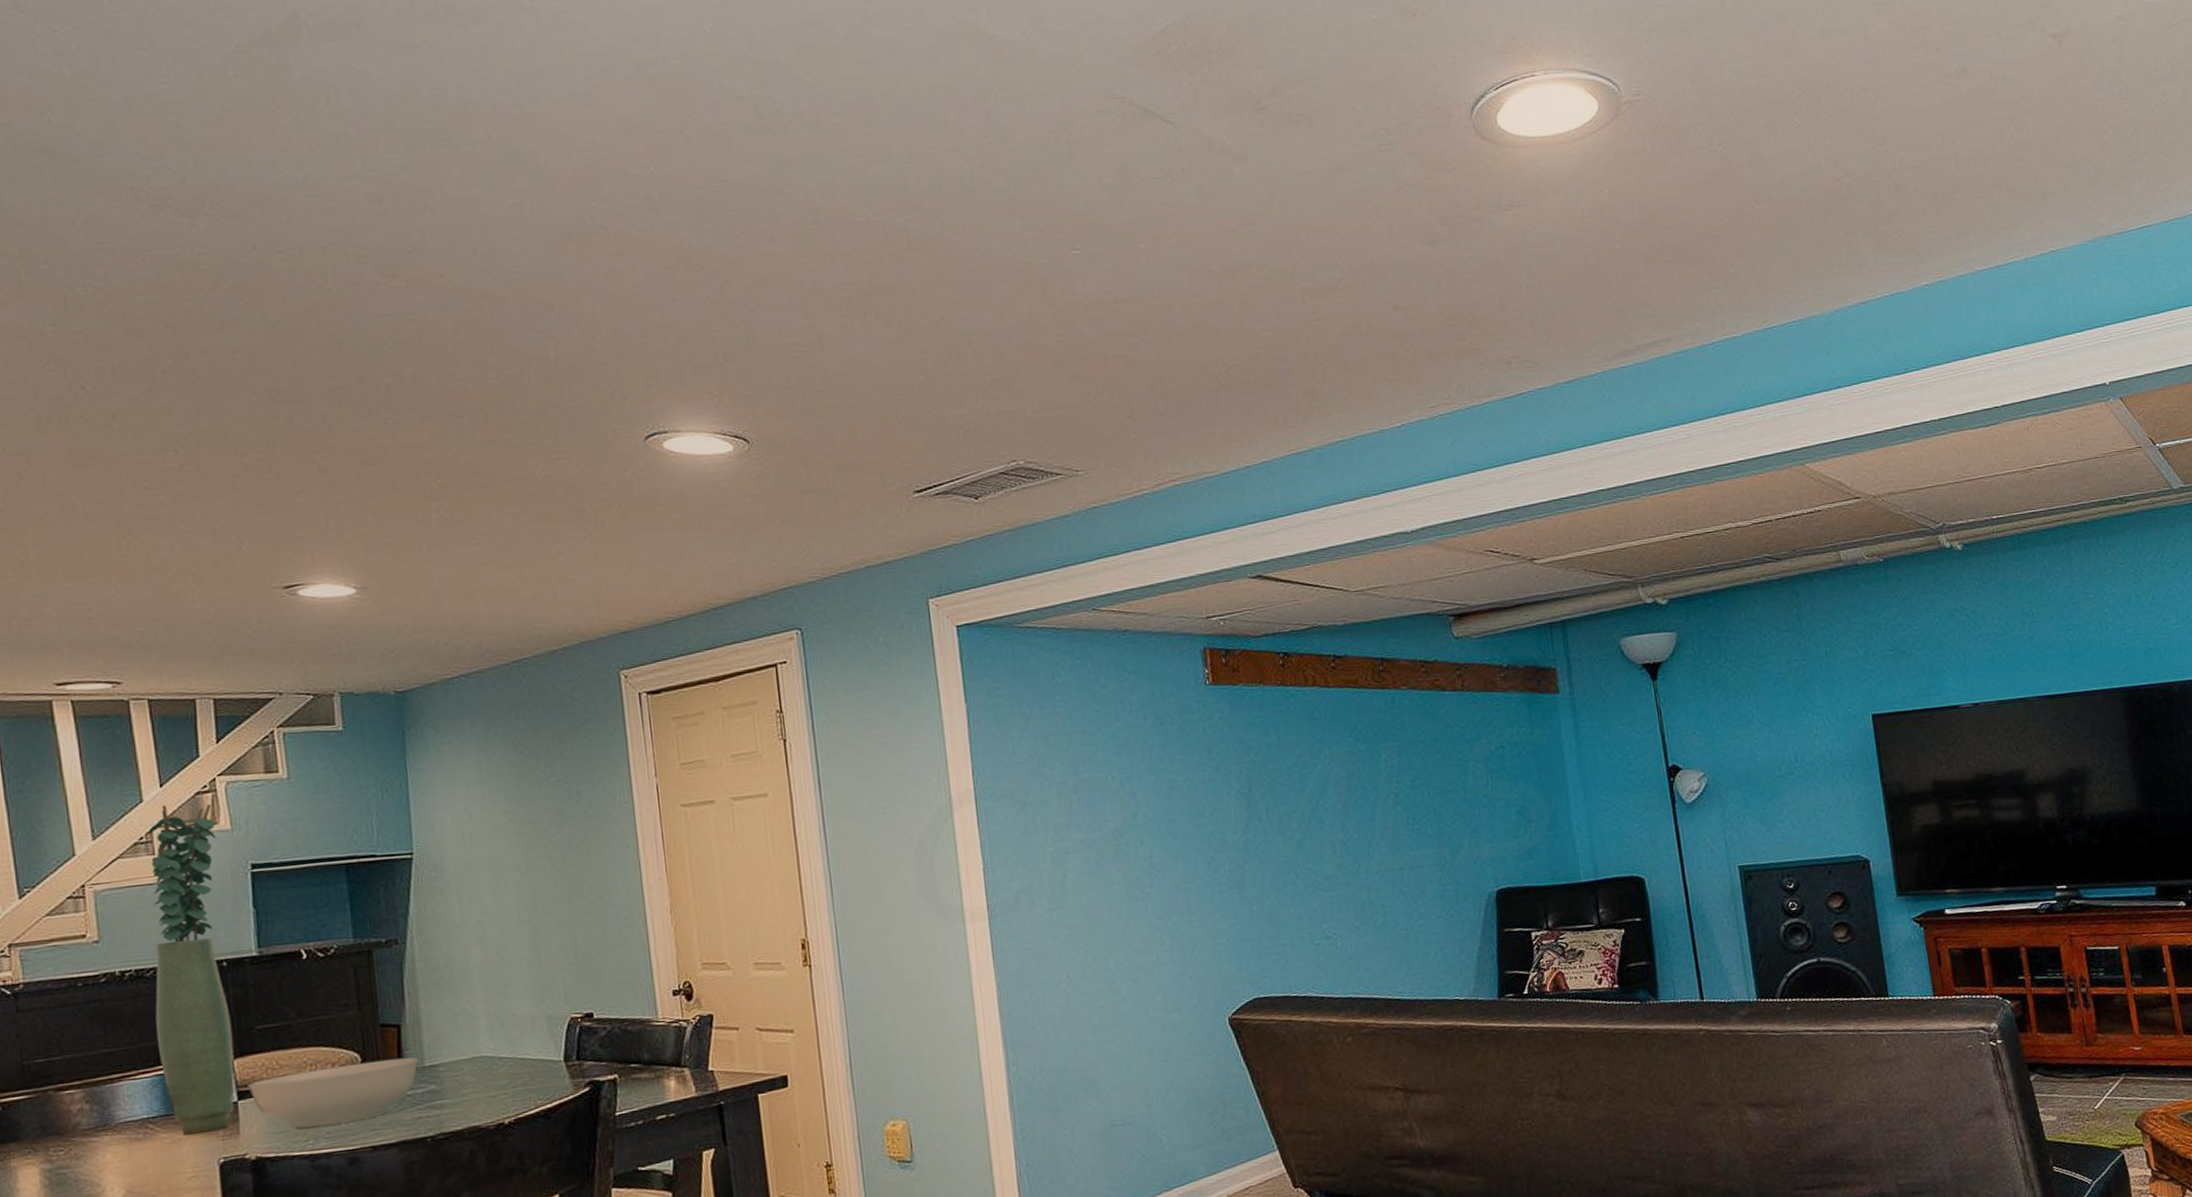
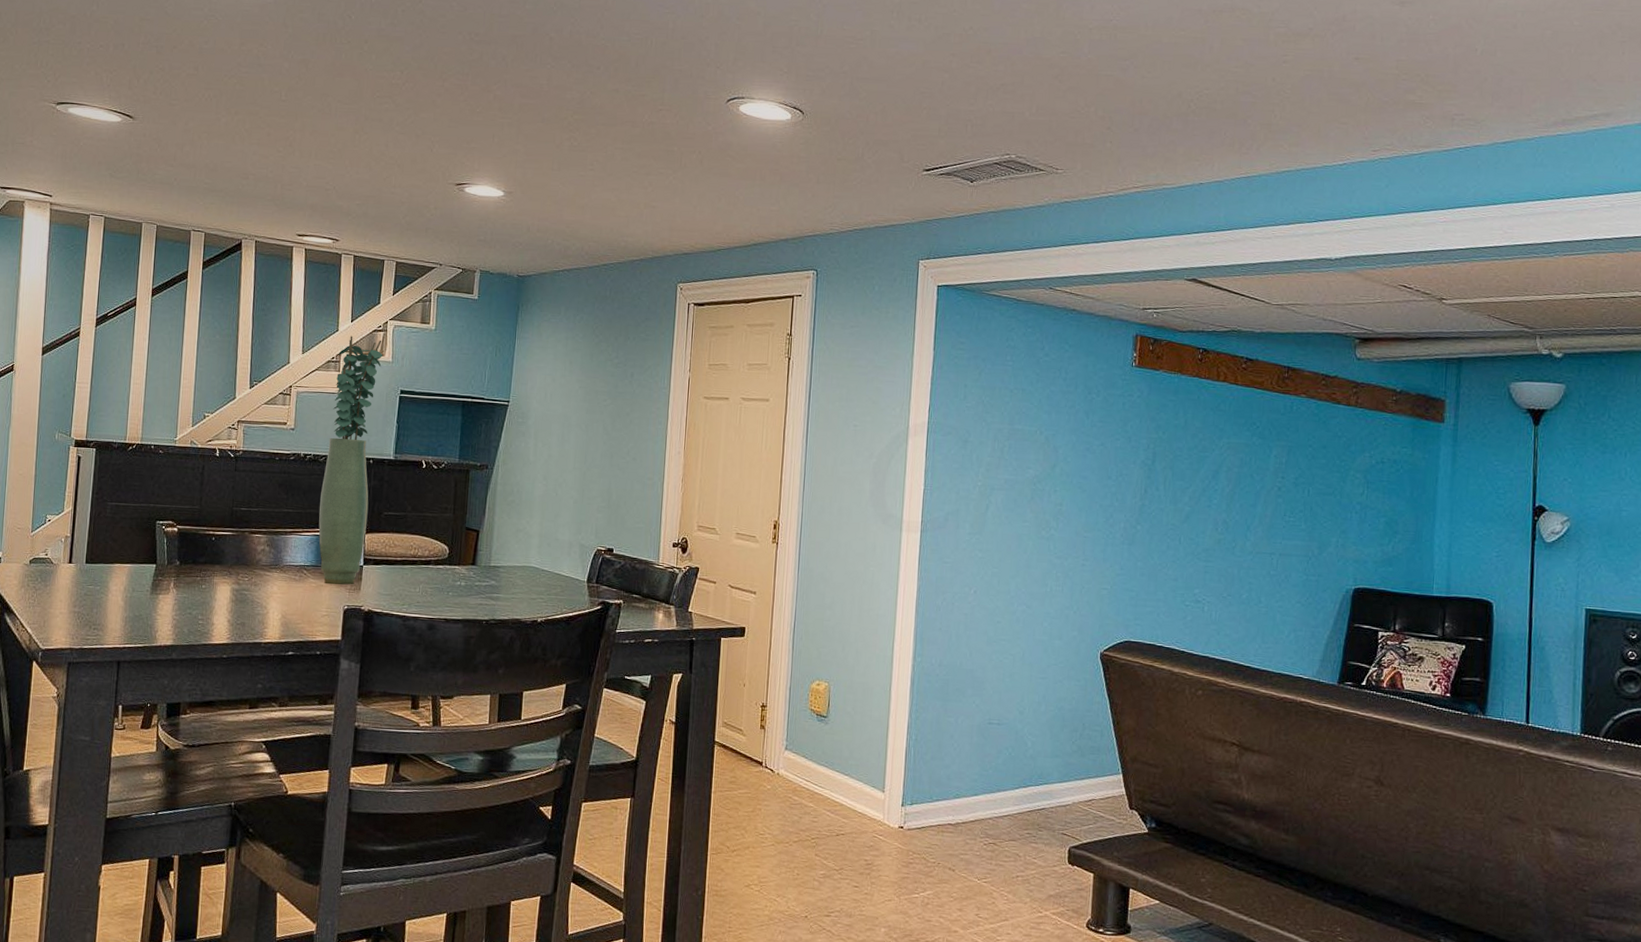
bowl: present [248,1057,418,1130] -> none [371,552,487,598]

